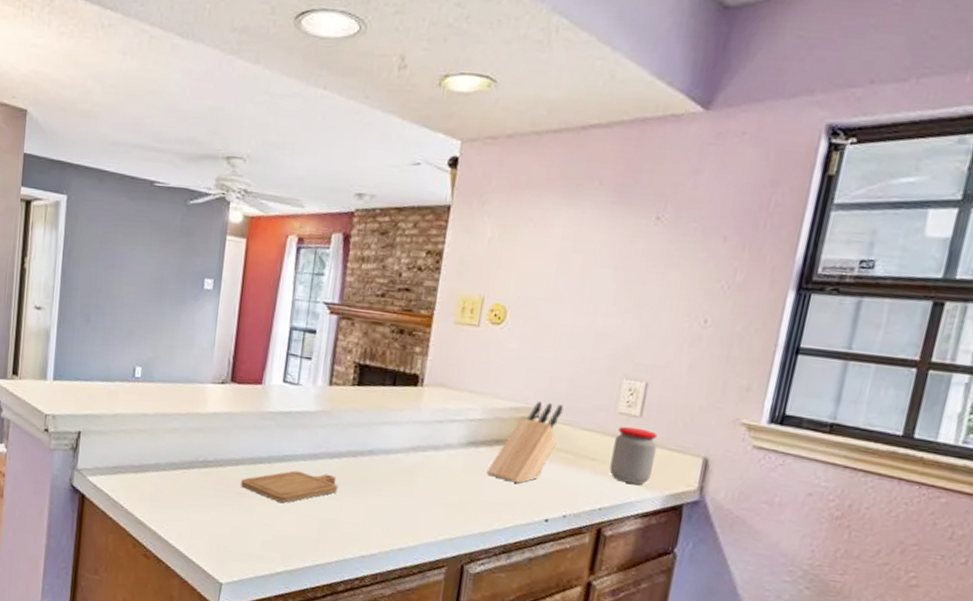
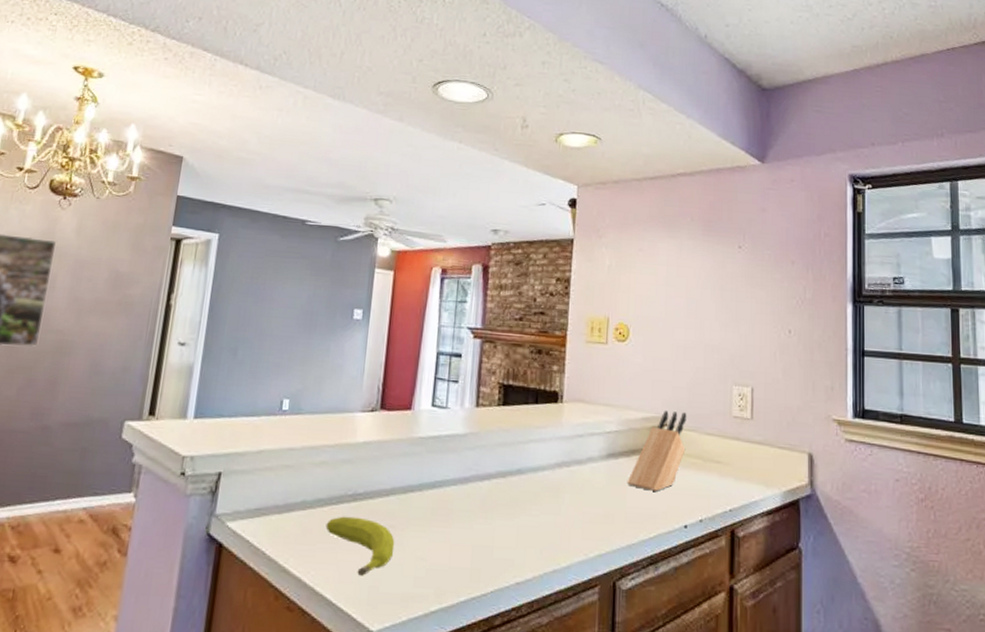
fruit: none [178,480,244,535] -> present [325,516,395,576]
chopping board: present [241,470,338,503] -> none [392,497,490,532]
jar: present [609,426,658,485] -> none [733,429,770,483]

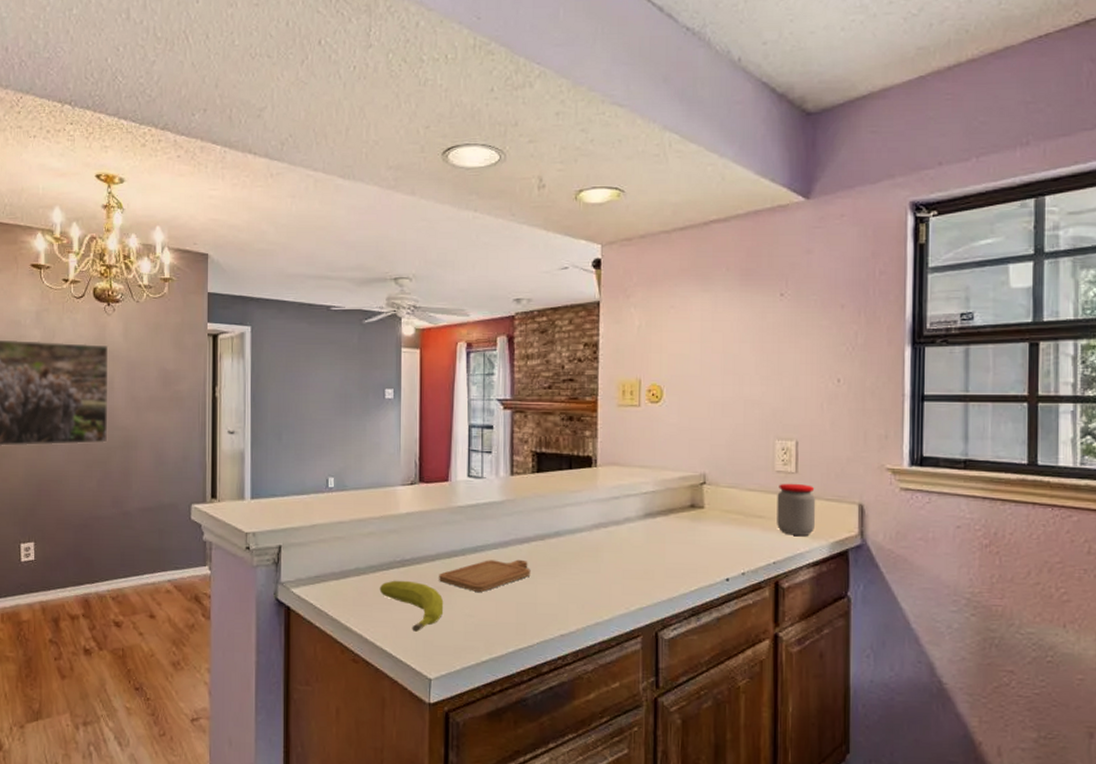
chopping board: none [392,497,490,532] -> present [439,559,531,592]
knife block: present [627,411,687,491] -> none [665,469,726,547]
jar: none [733,429,770,483] -> present [777,483,816,536]

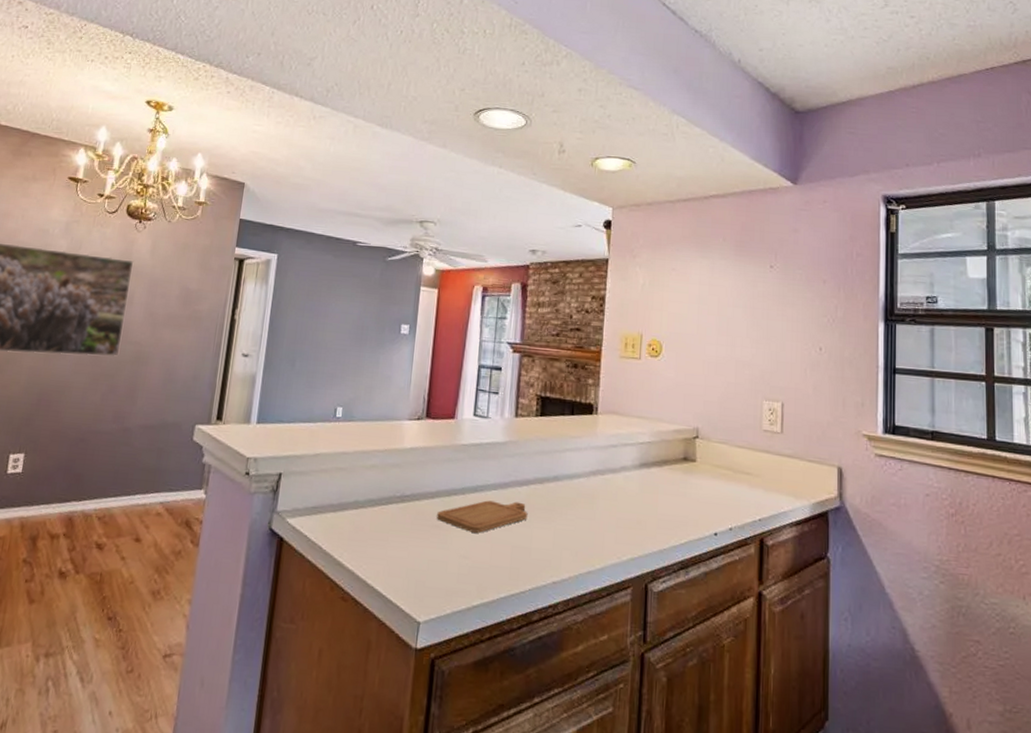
fruit: present [379,580,444,632] -> none [376,515,440,571]
jar: present [777,483,816,536] -> none [763,442,799,495]

